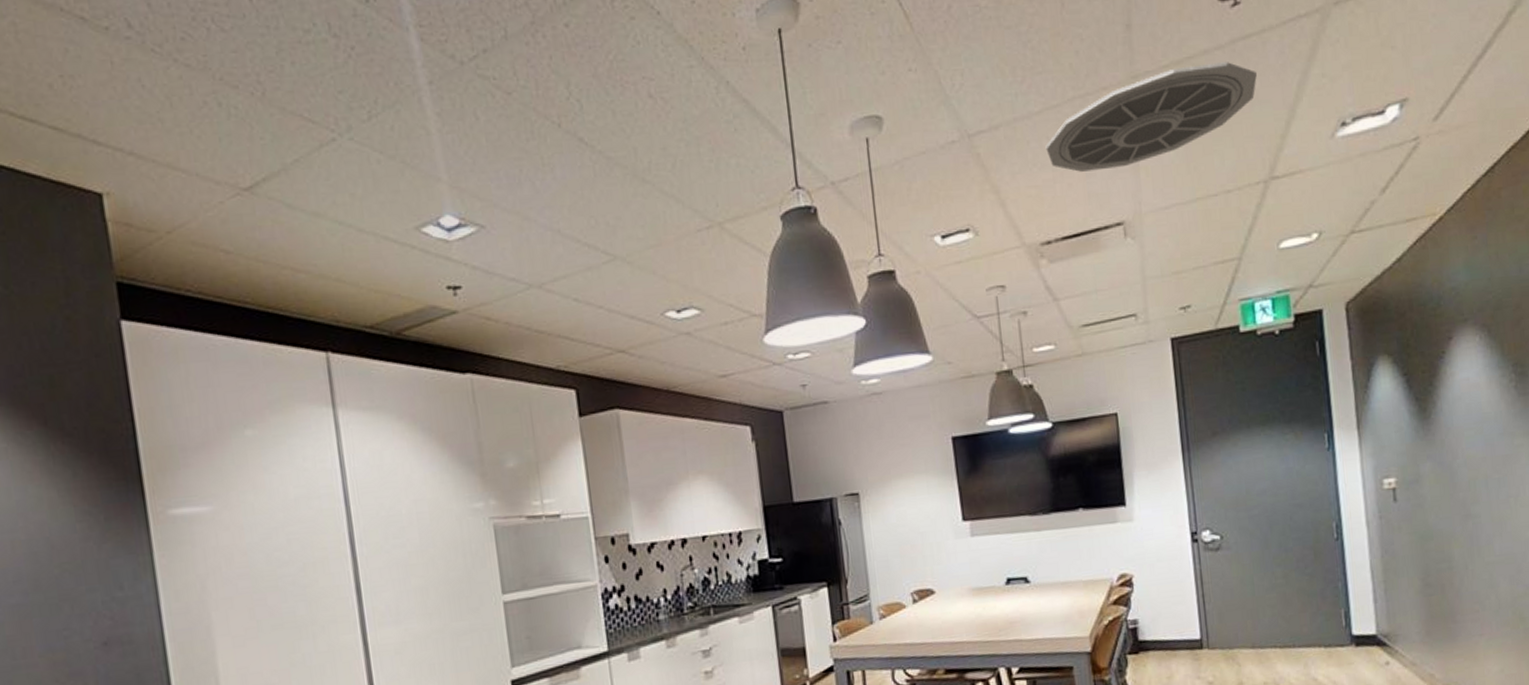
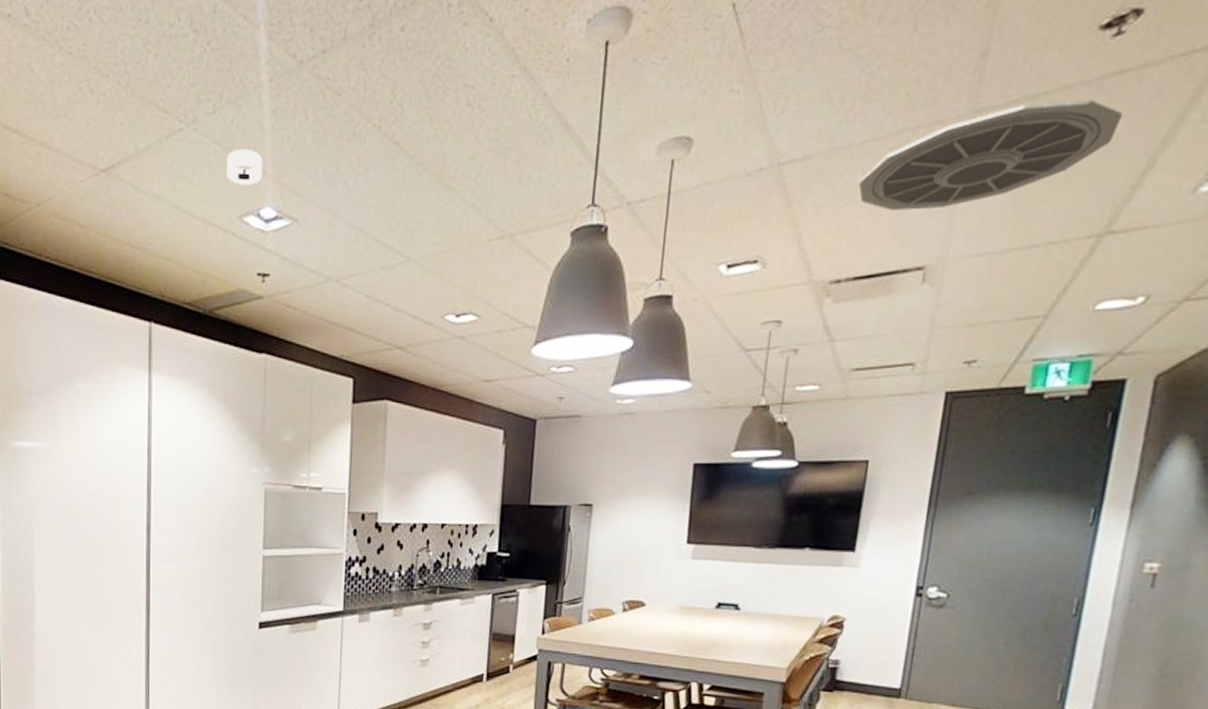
smoke detector: none [392,155,436,194] -> present [227,148,262,185]

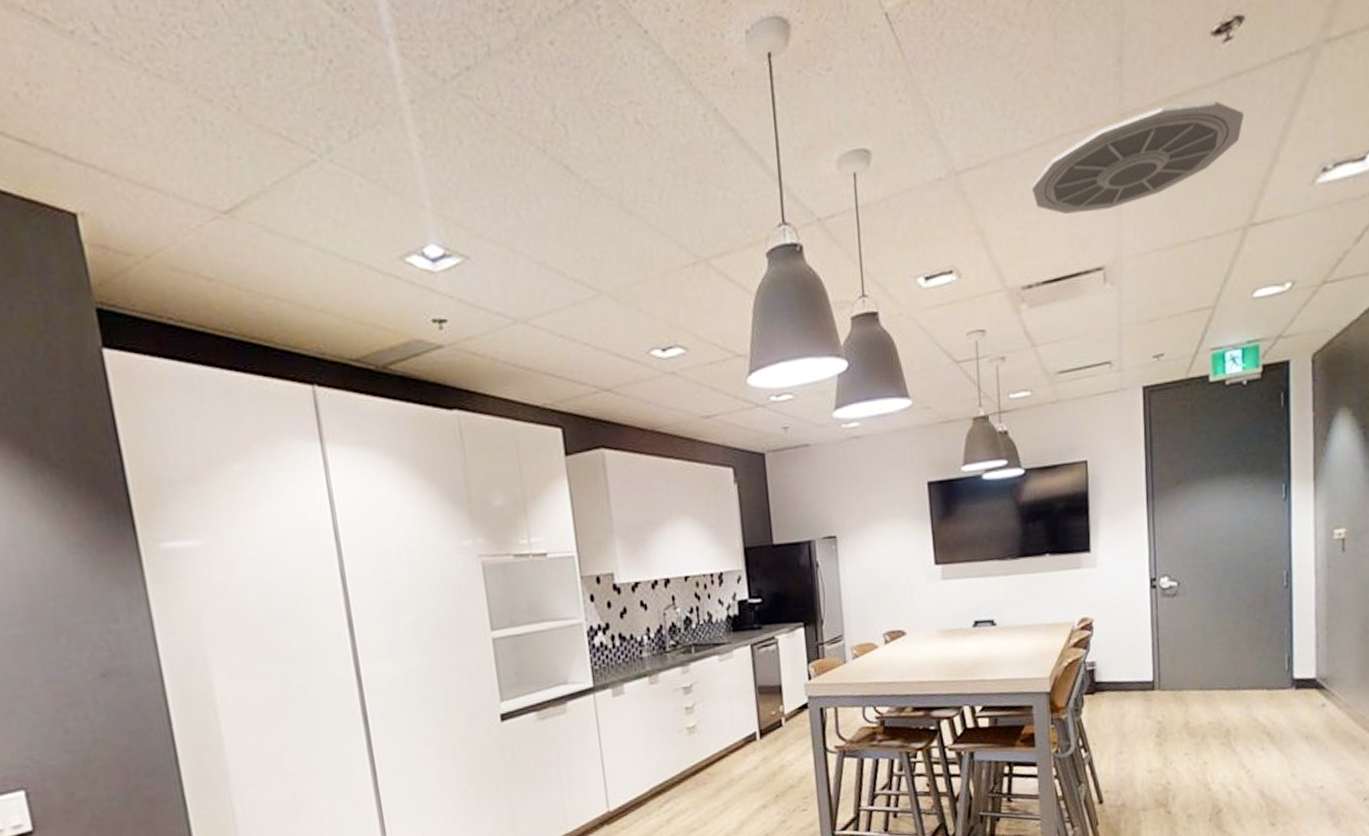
smoke detector: present [227,148,262,185] -> none [374,179,420,221]

